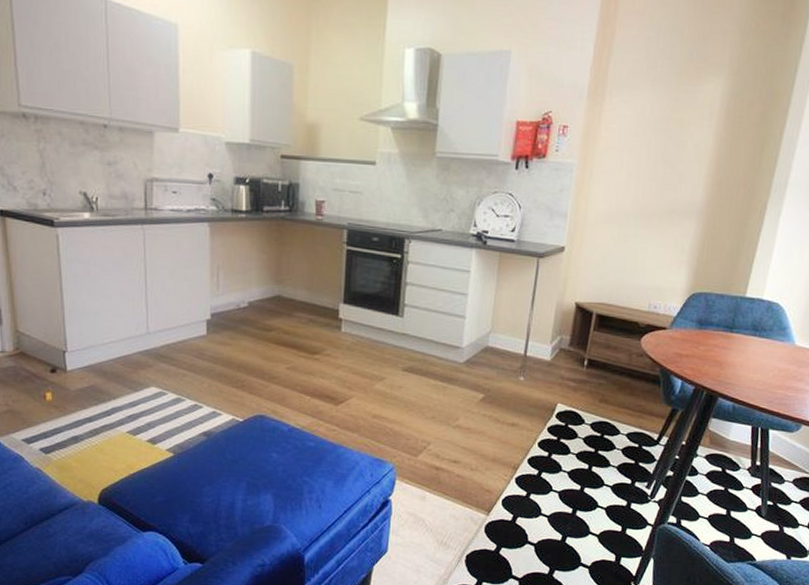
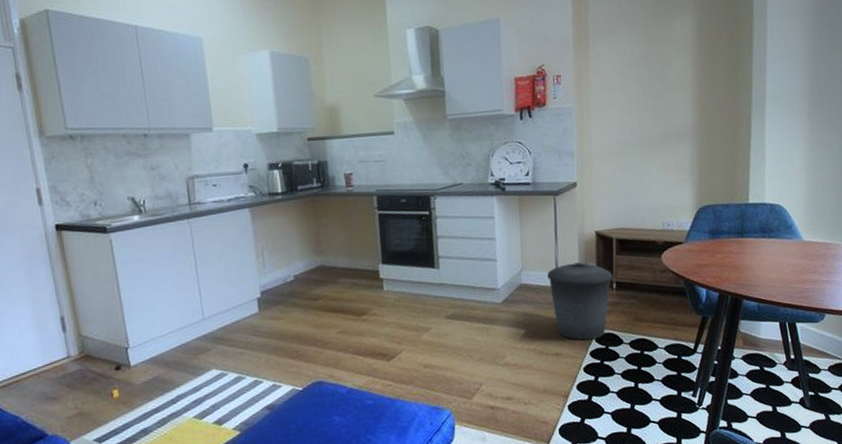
trash can: none [516,332,586,415] -> present [547,262,613,341]

